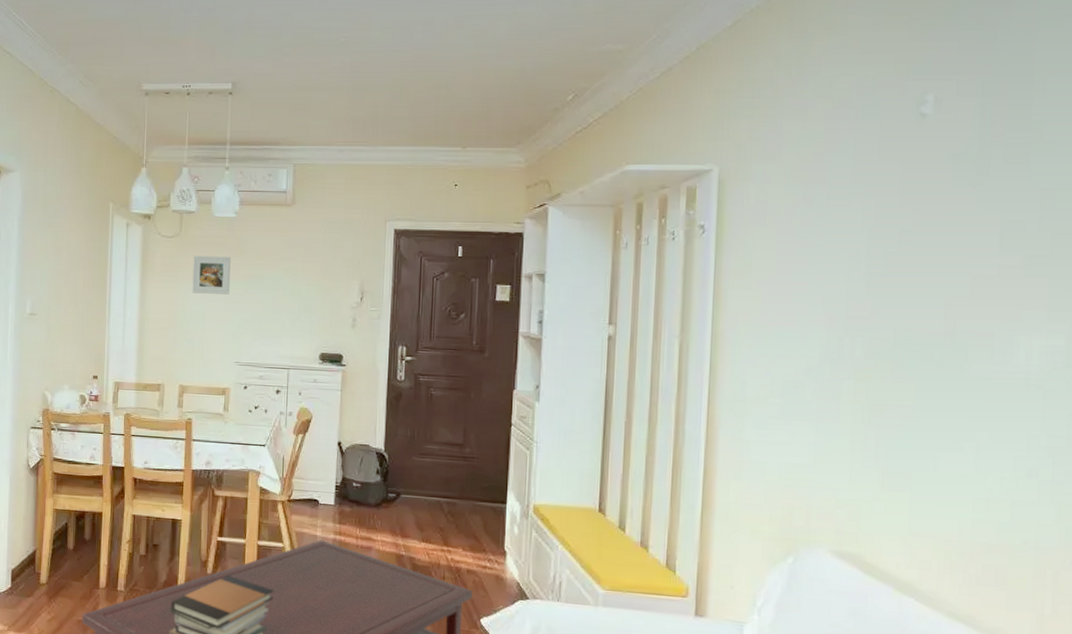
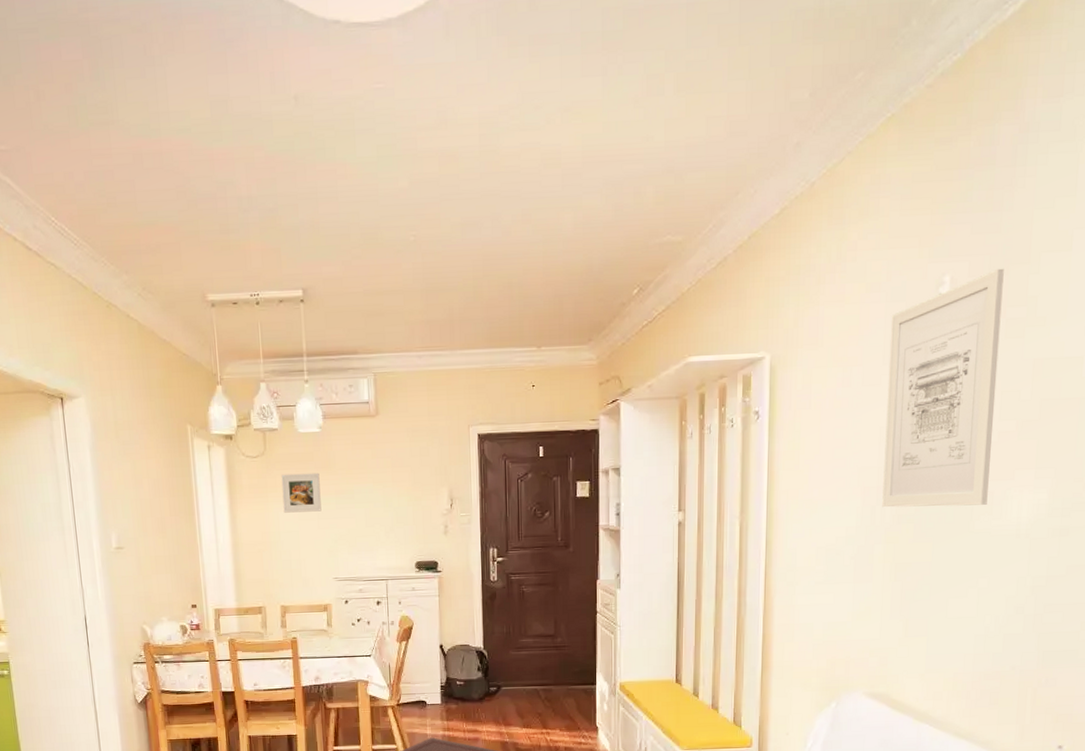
wall art: none [852,89,1001,347] -> present [882,268,1004,508]

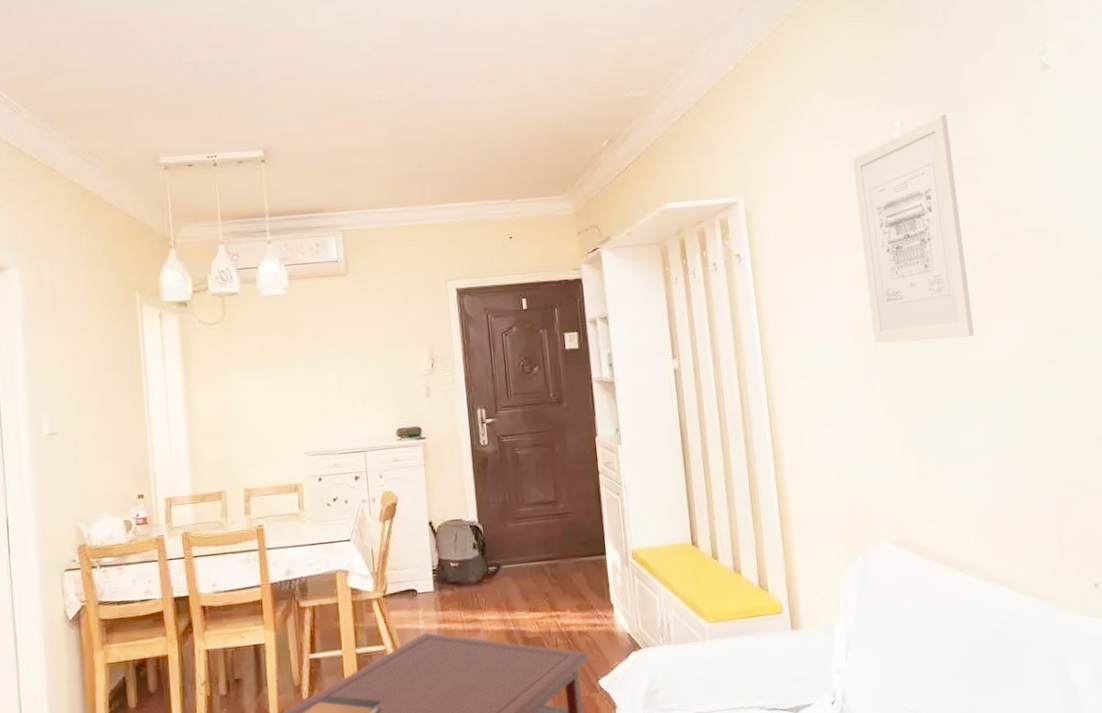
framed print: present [281,472,322,513] -> none [242,337,289,383]

